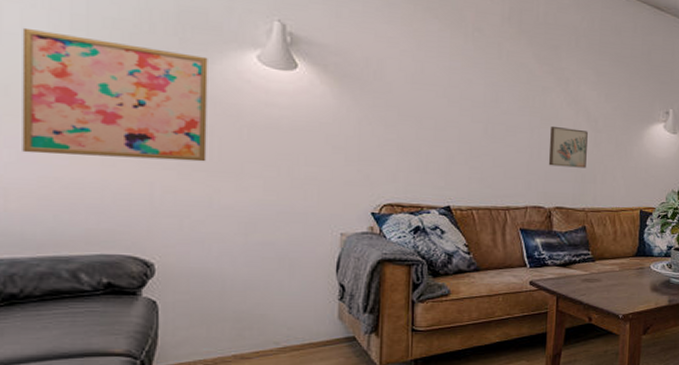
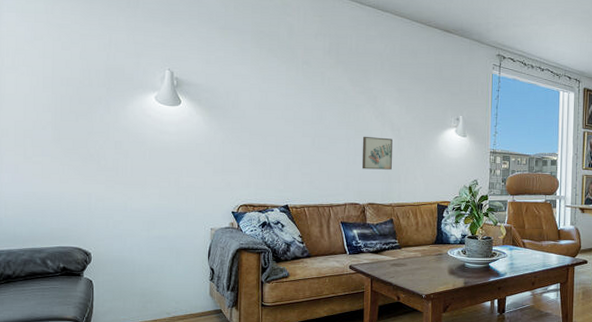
wall art: present [22,27,208,162] -> none [15,89,124,177]

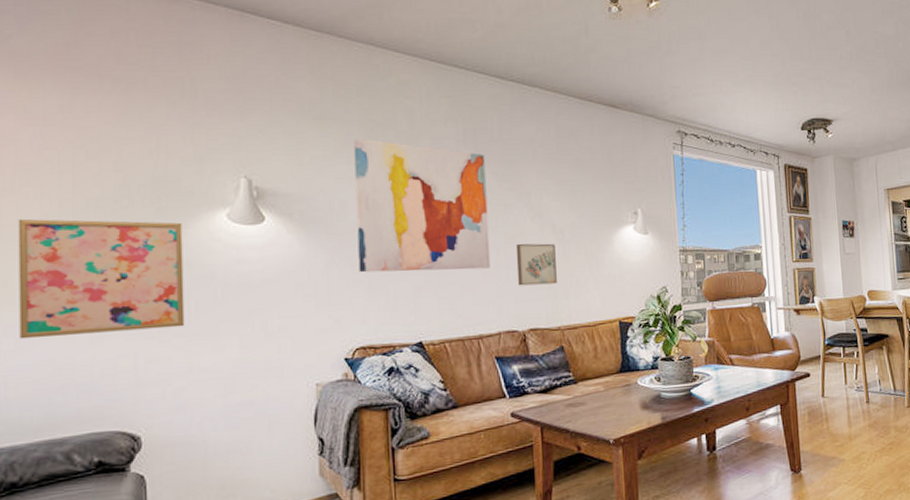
wall art: none [15,89,124,177] -> present [18,218,185,339]
wall art: none [246,45,344,154] -> present [354,138,491,273]

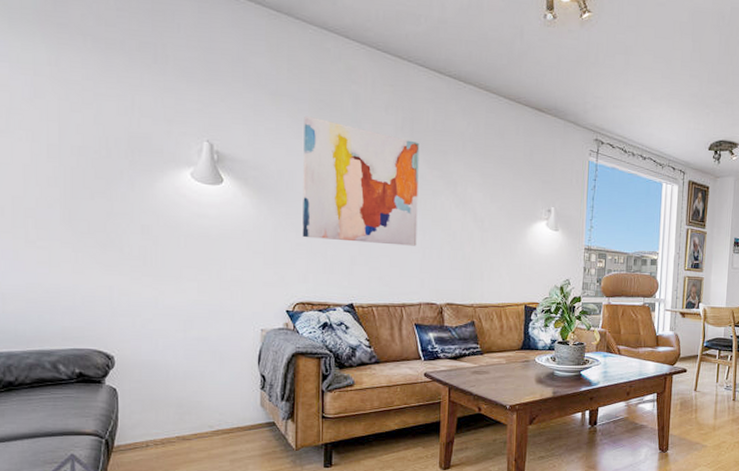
wall art: present [18,218,185,339] -> none [12,158,153,268]
wall art: present [515,243,557,286] -> none [439,227,475,266]

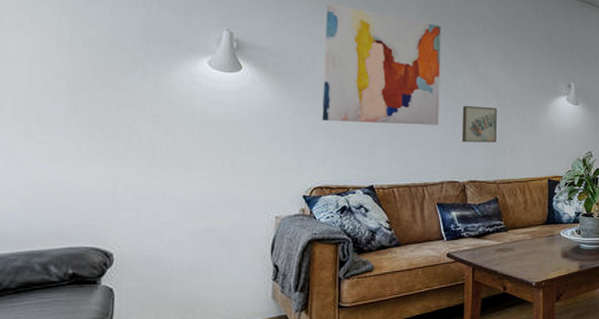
wall art: none [439,227,475,266] -> present [461,105,497,143]

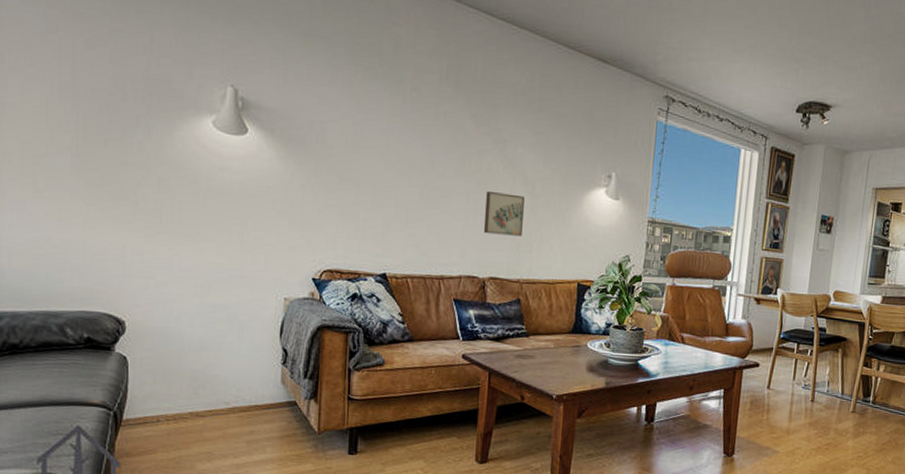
wall art: present [322,3,441,125] -> none [332,60,466,212]

